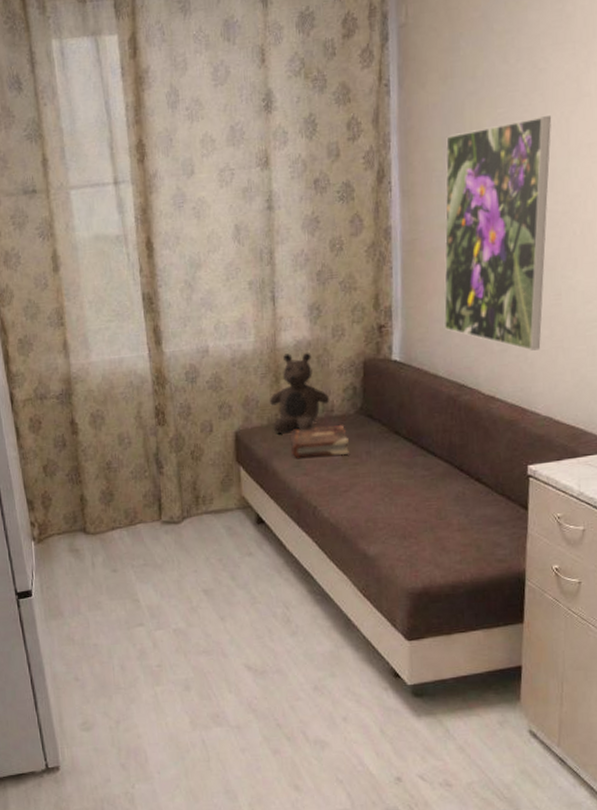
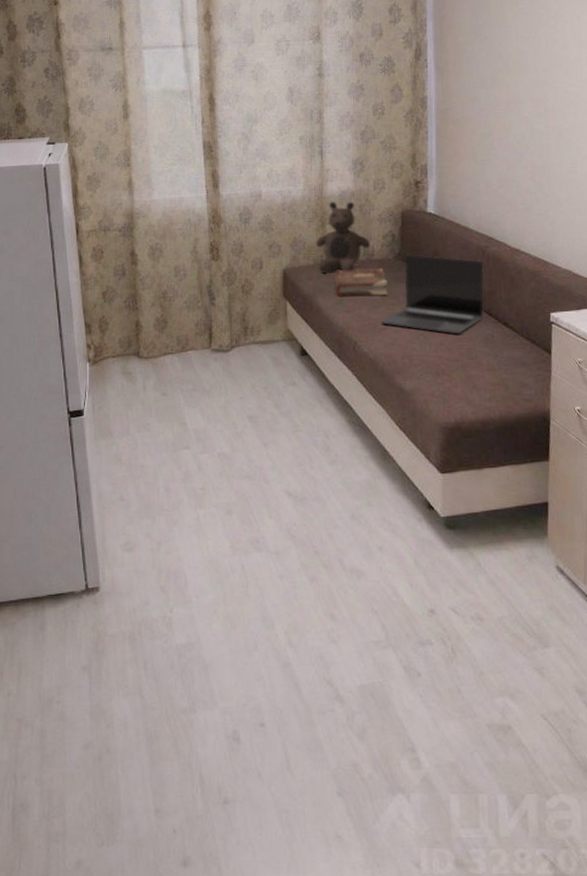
laptop: none [341,407,455,494] -> present [380,254,485,335]
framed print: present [444,116,551,351] -> none [473,13,565,211]

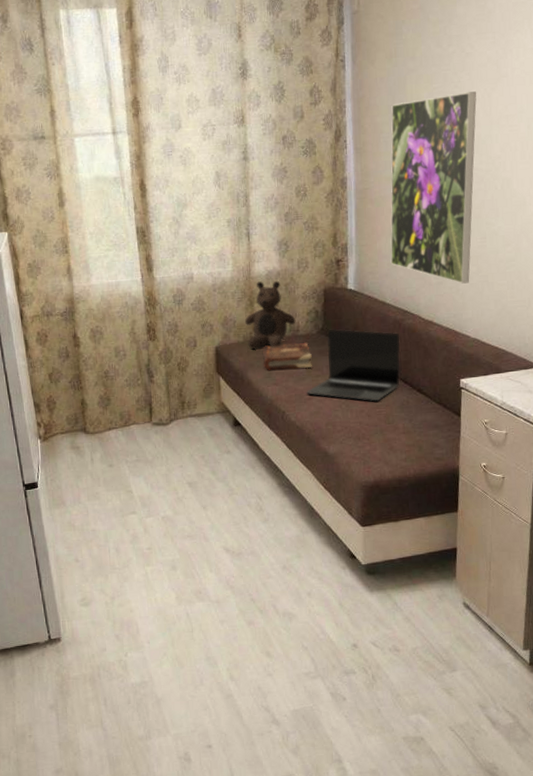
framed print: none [473,13,565,211] -> present [390,91,477,284]

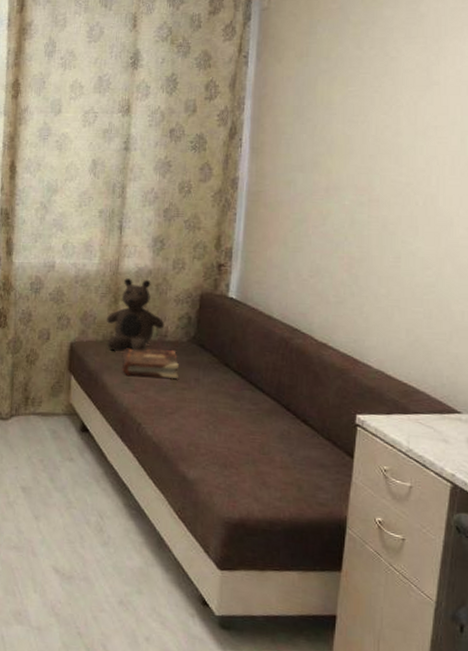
laptop: present [306,329,401,402] -> none [168,339,286,427]
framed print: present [390,91,477,284] -> none [282,98,399,306]

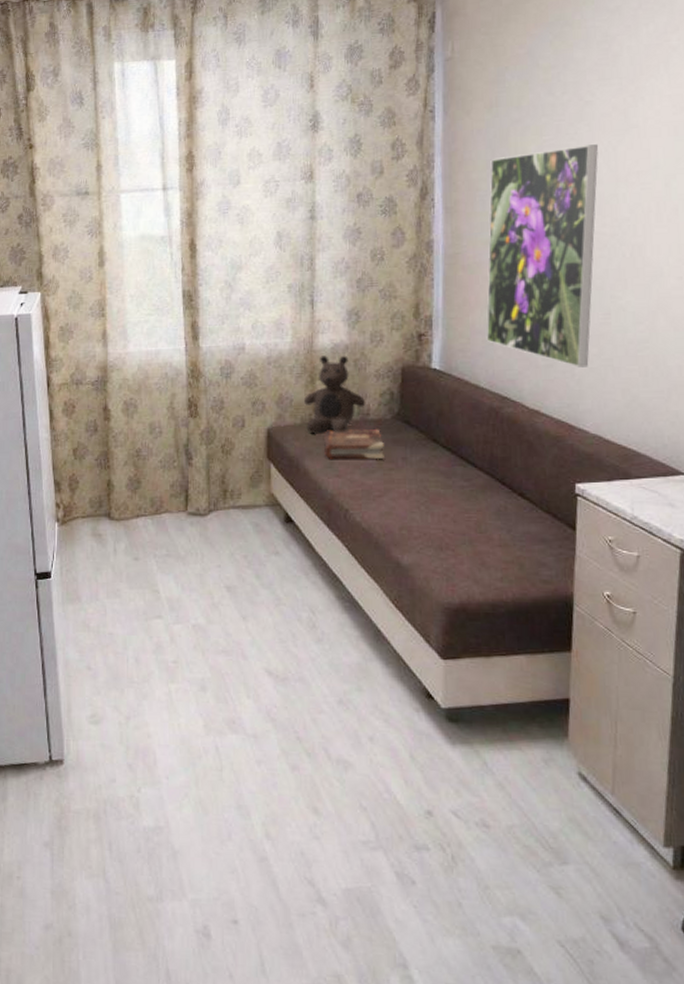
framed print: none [282,98,399,306] -> present [486,144,598,368]

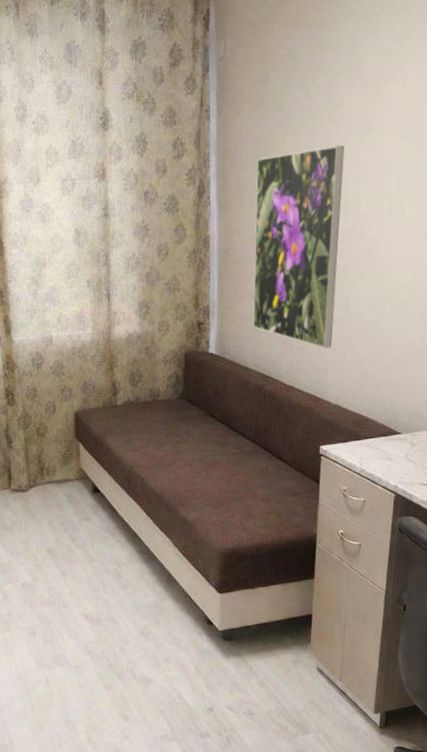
teddy bear: present [303,355,366,433] -> none [104,344,156,414]
book: present [324,429,384,460] -> none [122,408,172,436]

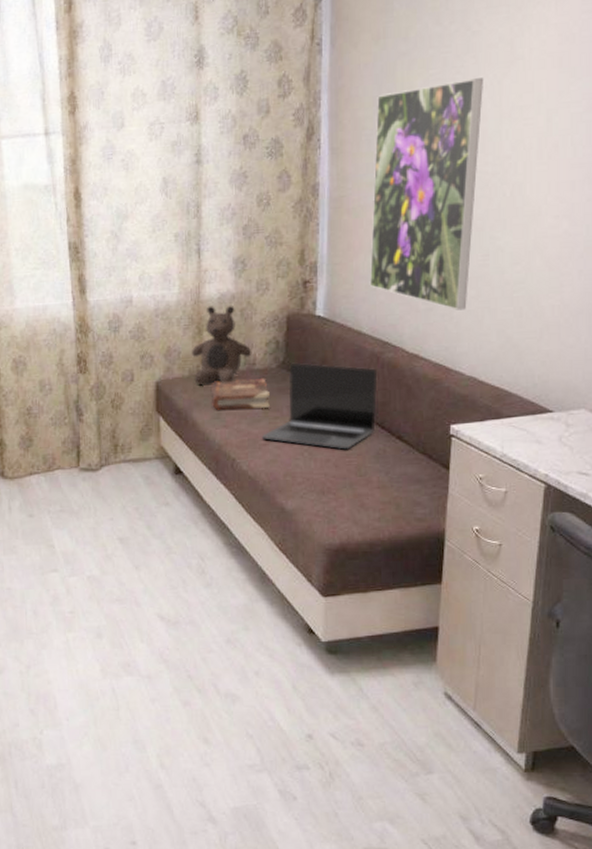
teddy bear: none [104,344,156,414] -> present [191,305,252,385]
book: none [122,408,172,436] -> present [211,379,270,410]
laptop: none [165,394,261,469] -> present [261,362,378,450]

